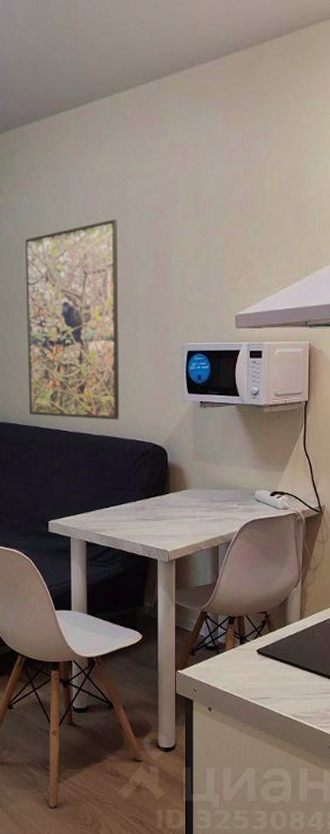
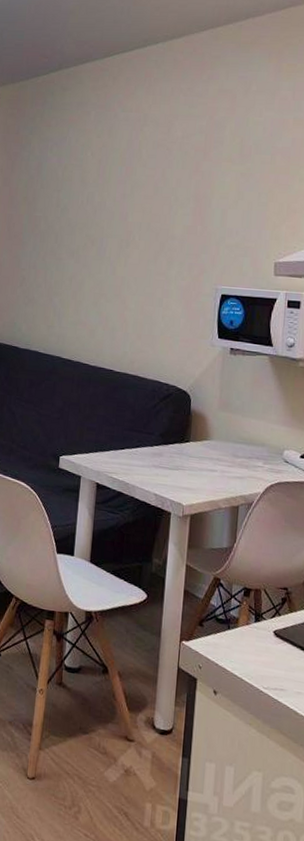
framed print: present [25,219,120,420] -> none [53,158,160,359]

